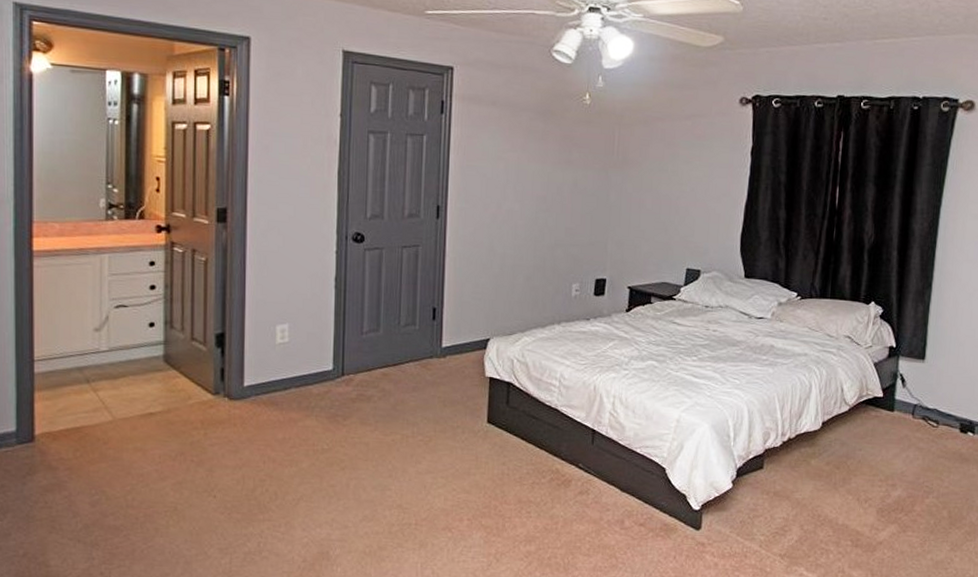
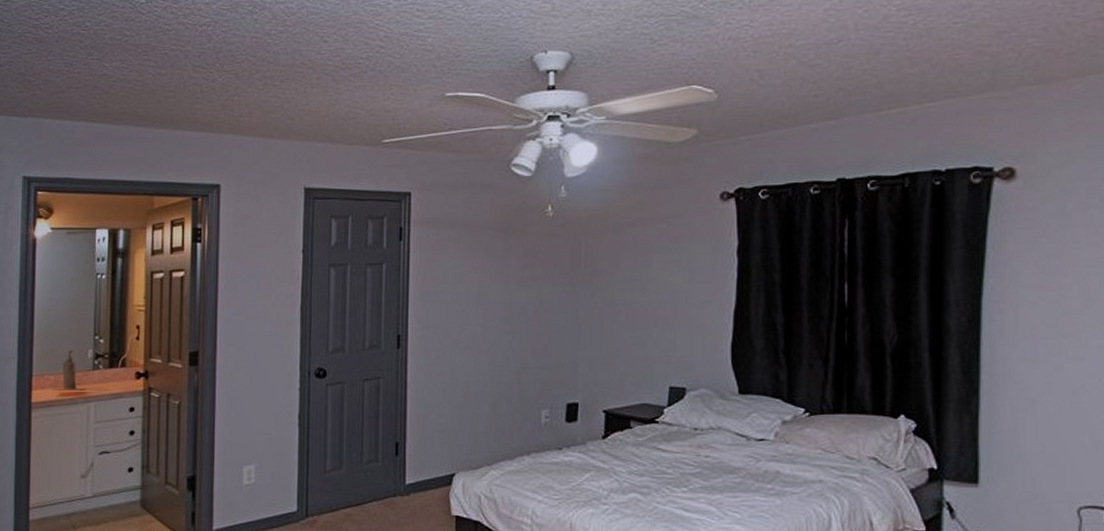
soap dispenser: none [56,197,99,242] -> present [51,350,87,392]

